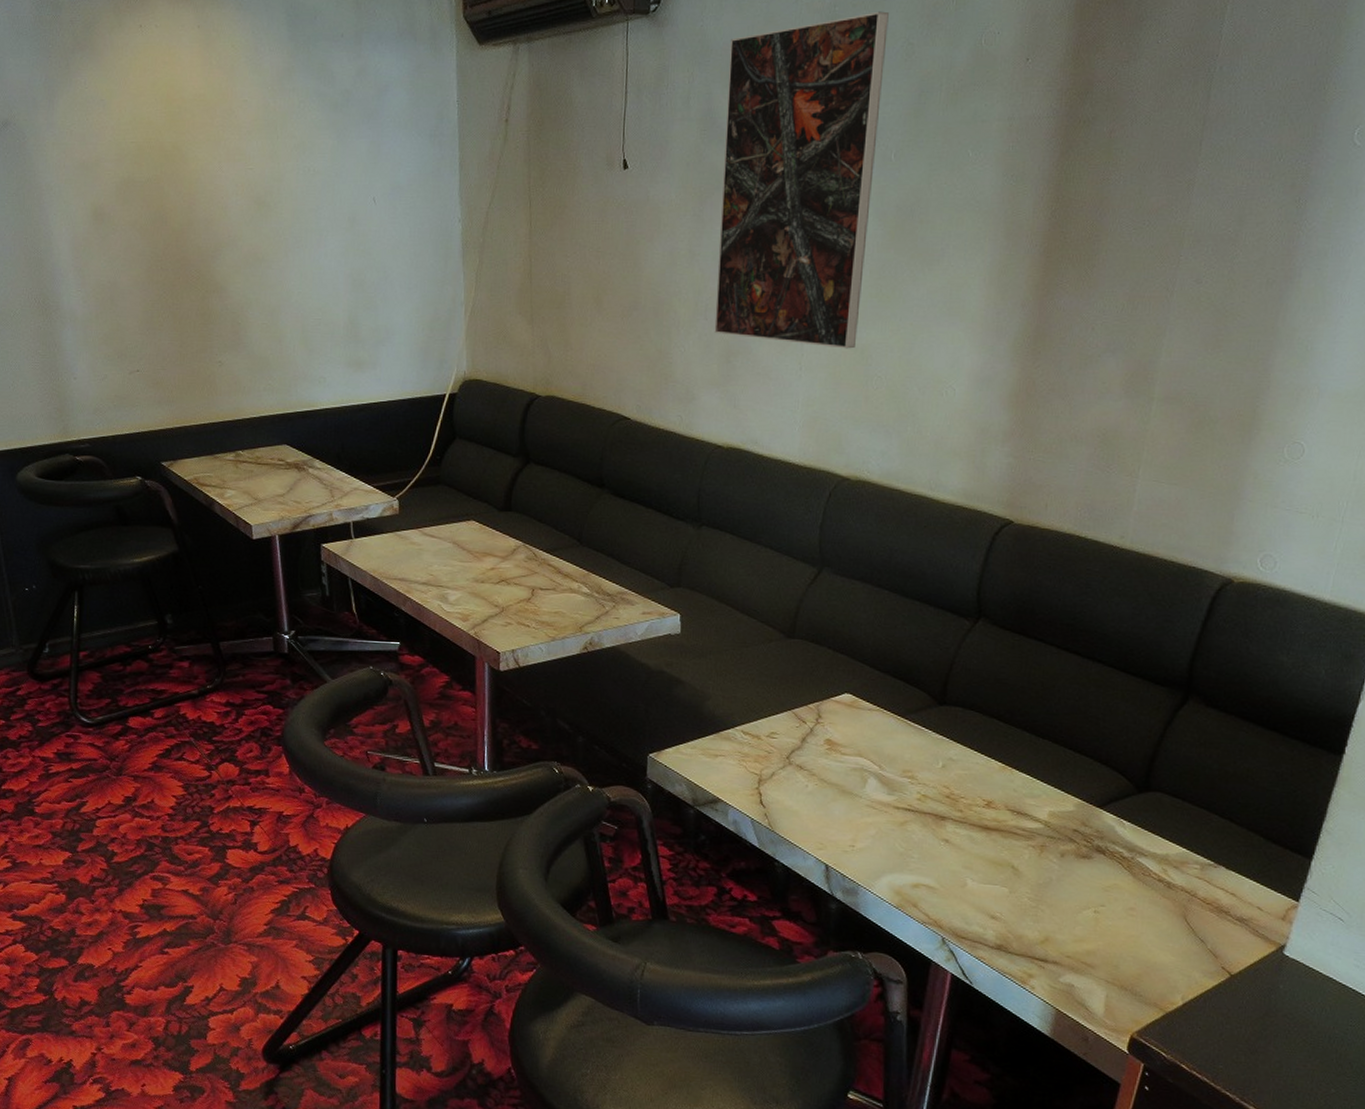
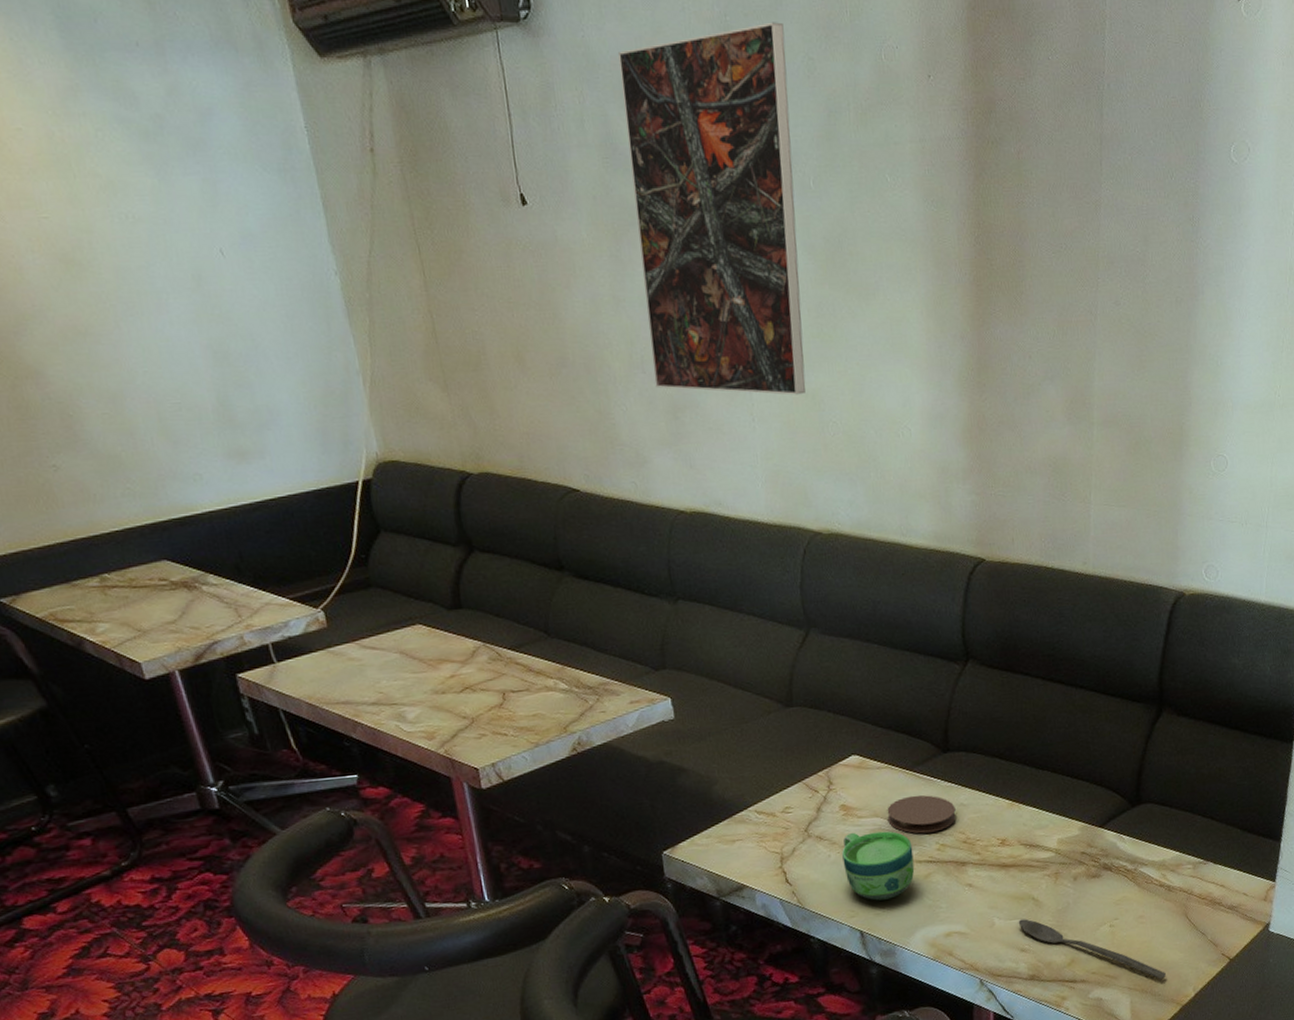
cup: none [819,767,893,839] -> present [842,831,915,901]
coaster: none [871,741,943,782] -> present [887,795,956,834]
spoon: none [992,885,1151,979] -> present [1018,919,1166,979]

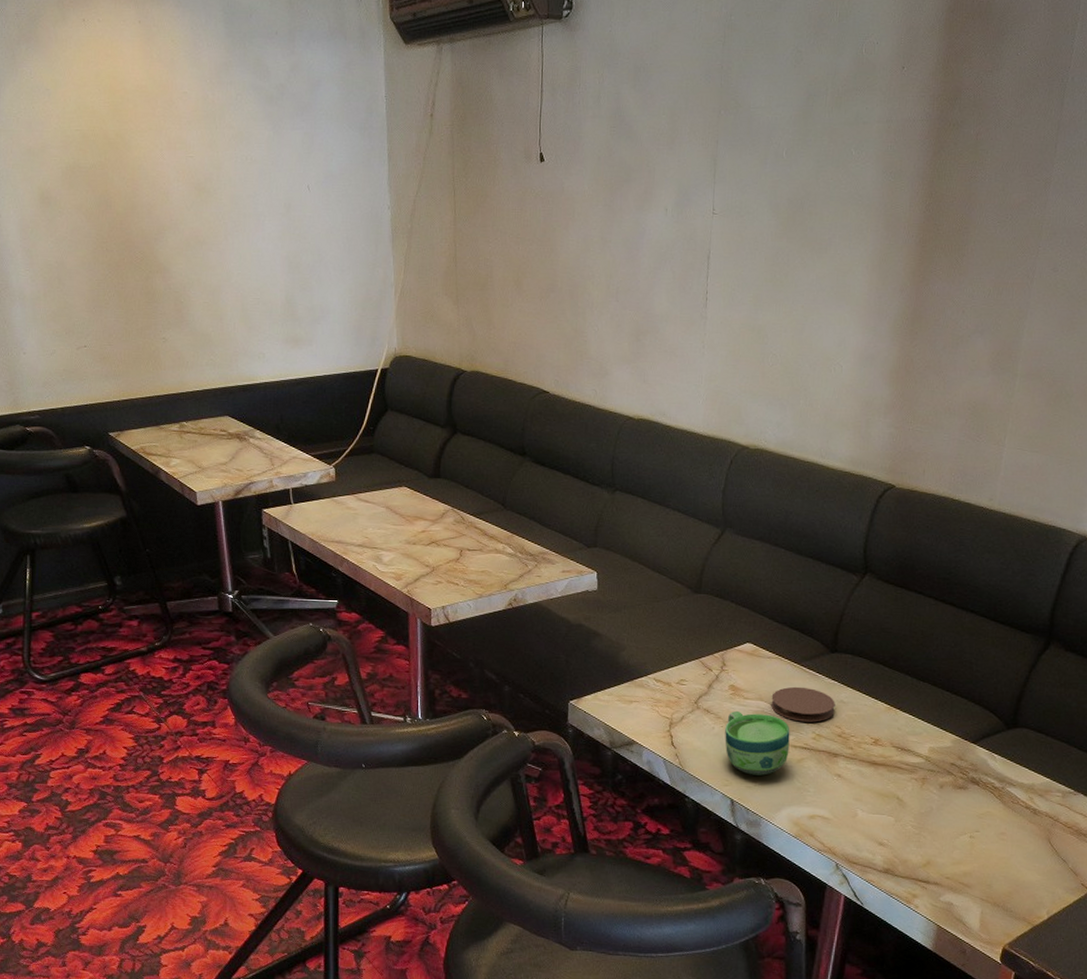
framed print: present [618,22,806,395] -> none [625,21,779,329]
spoon: present [1018,919,1166,979] -> none [880,815,1020,896]

